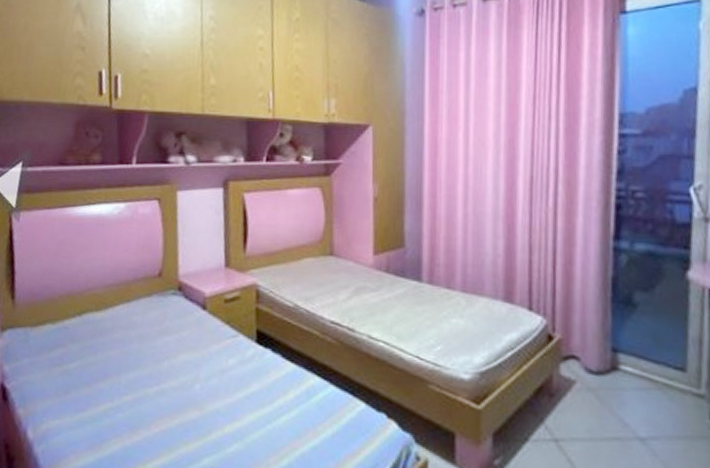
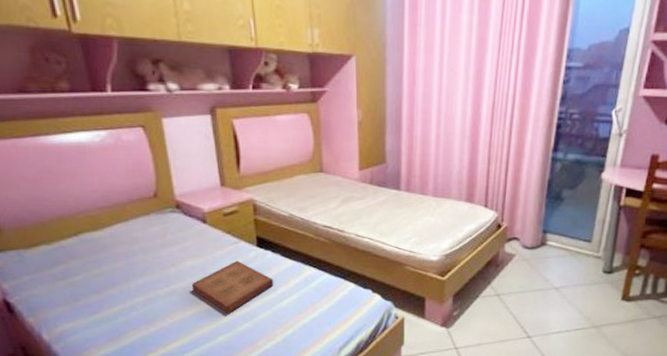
book: none [182,358,272,428] -> present [191,260,274,314]

